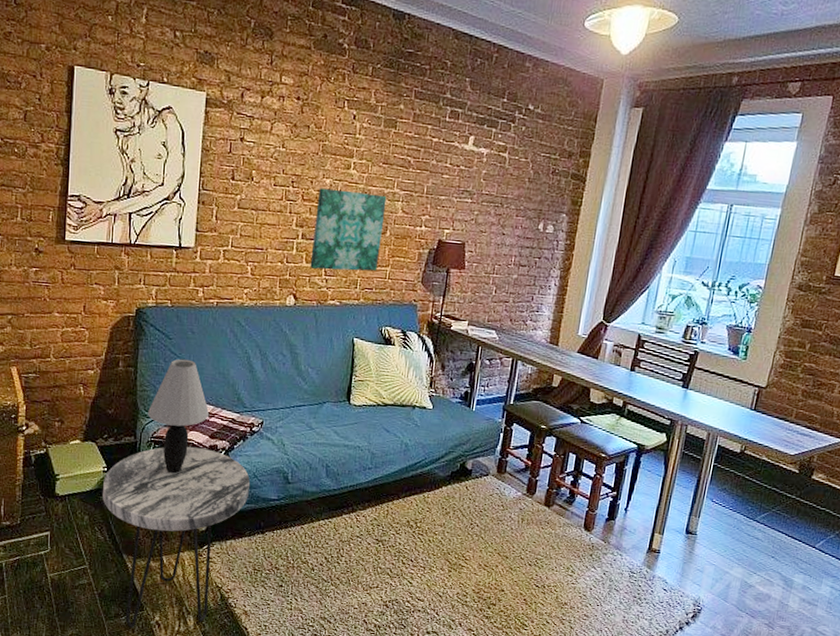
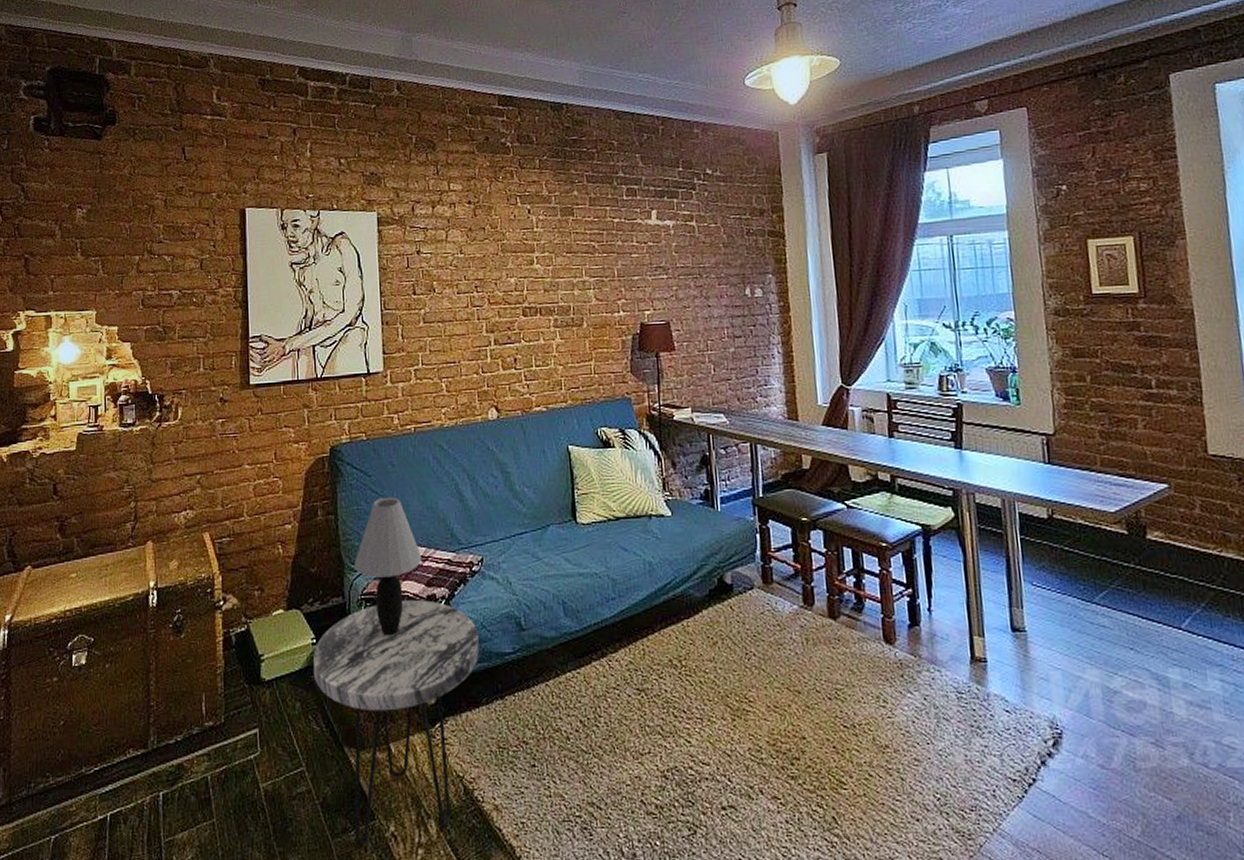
wall art: present [310,188,387,272] -> none [504,285,581,375]

